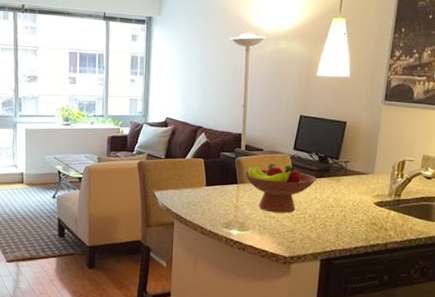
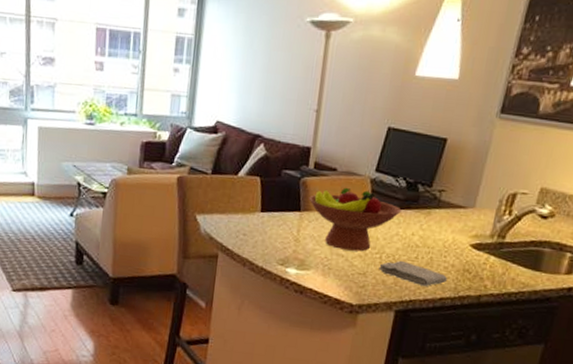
washcloth: none [304,218,359,238] -> present [379,260,447,287]

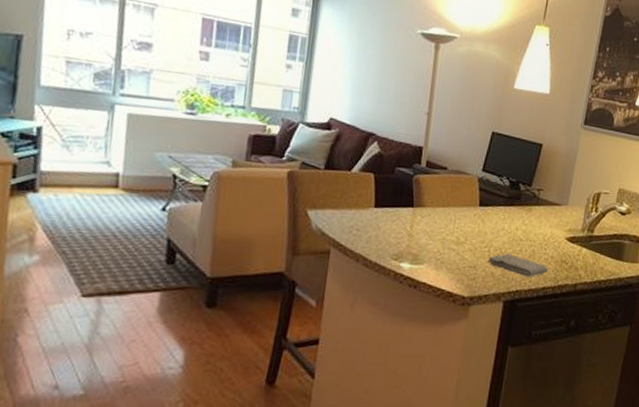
fruit bowl: present [309,187,402,252] -> none [421,185,506,246]

